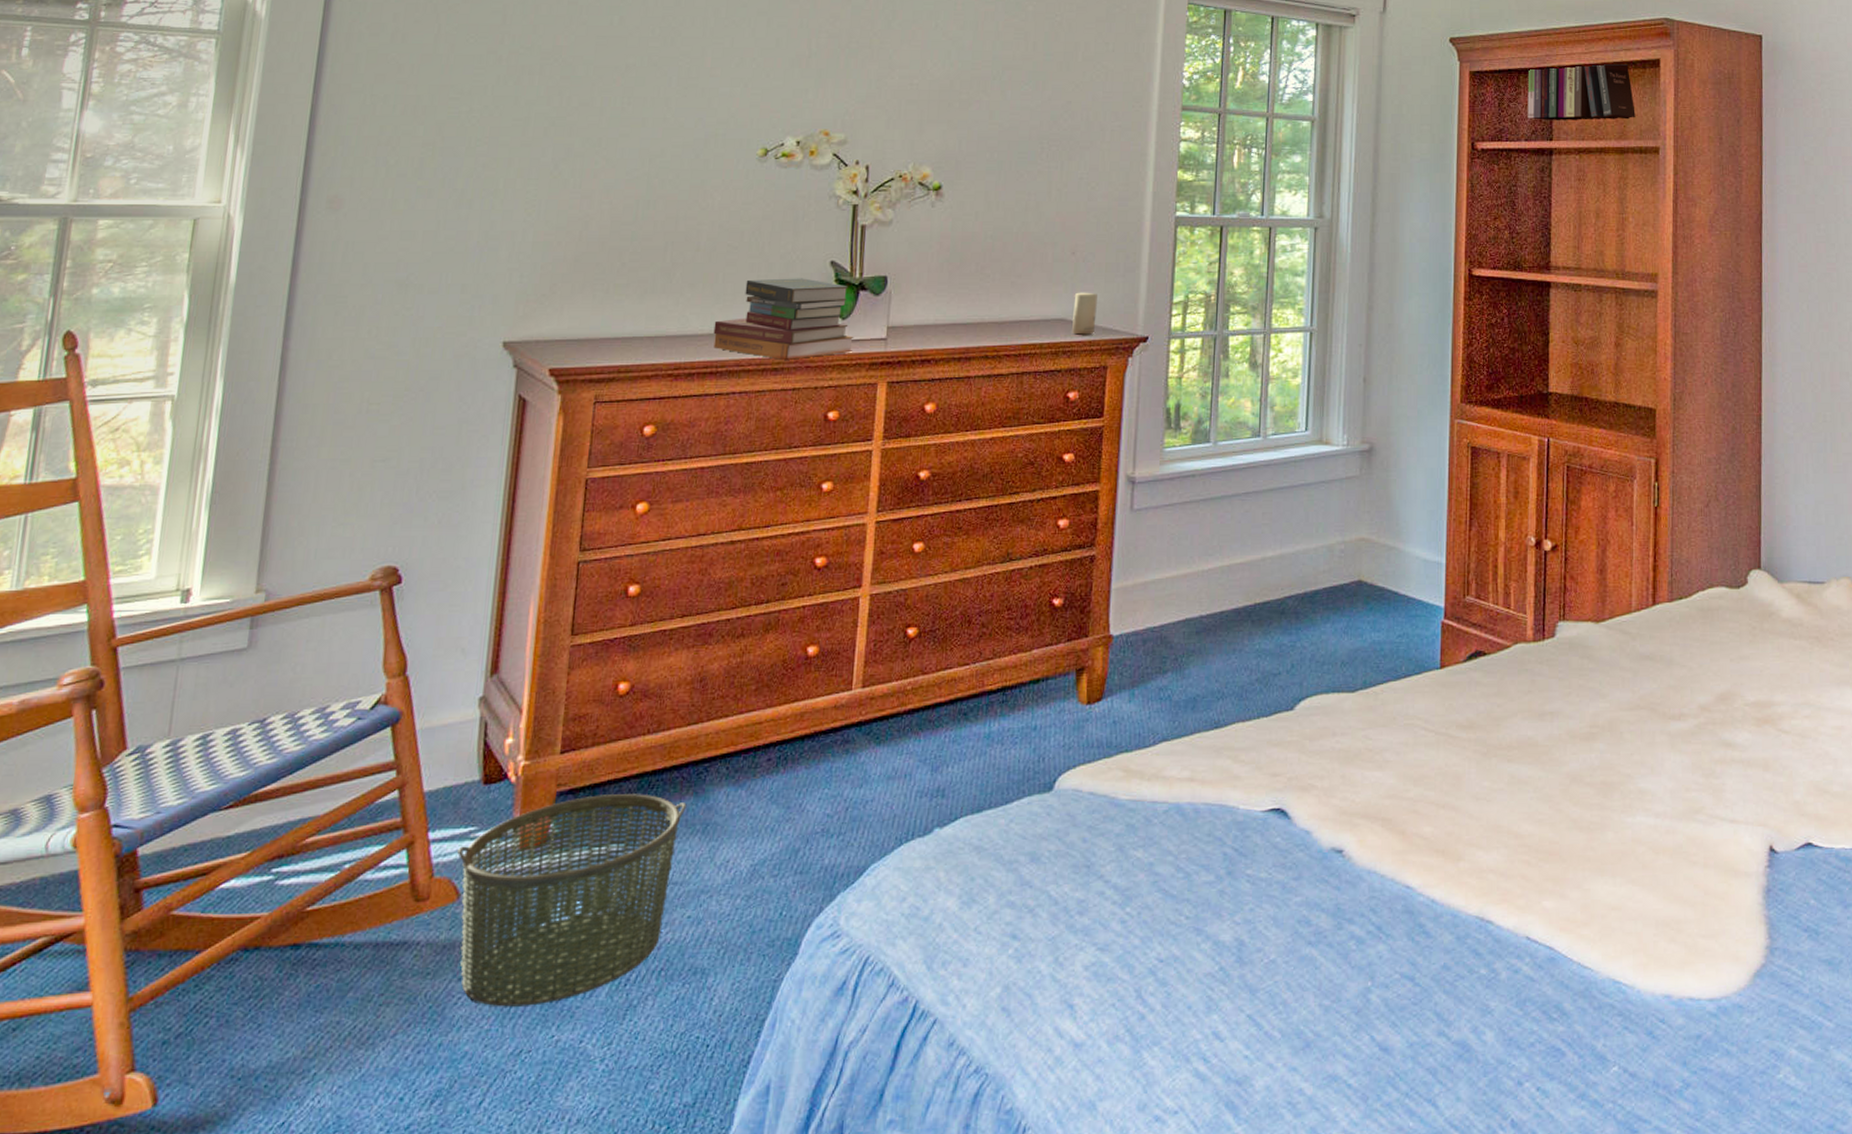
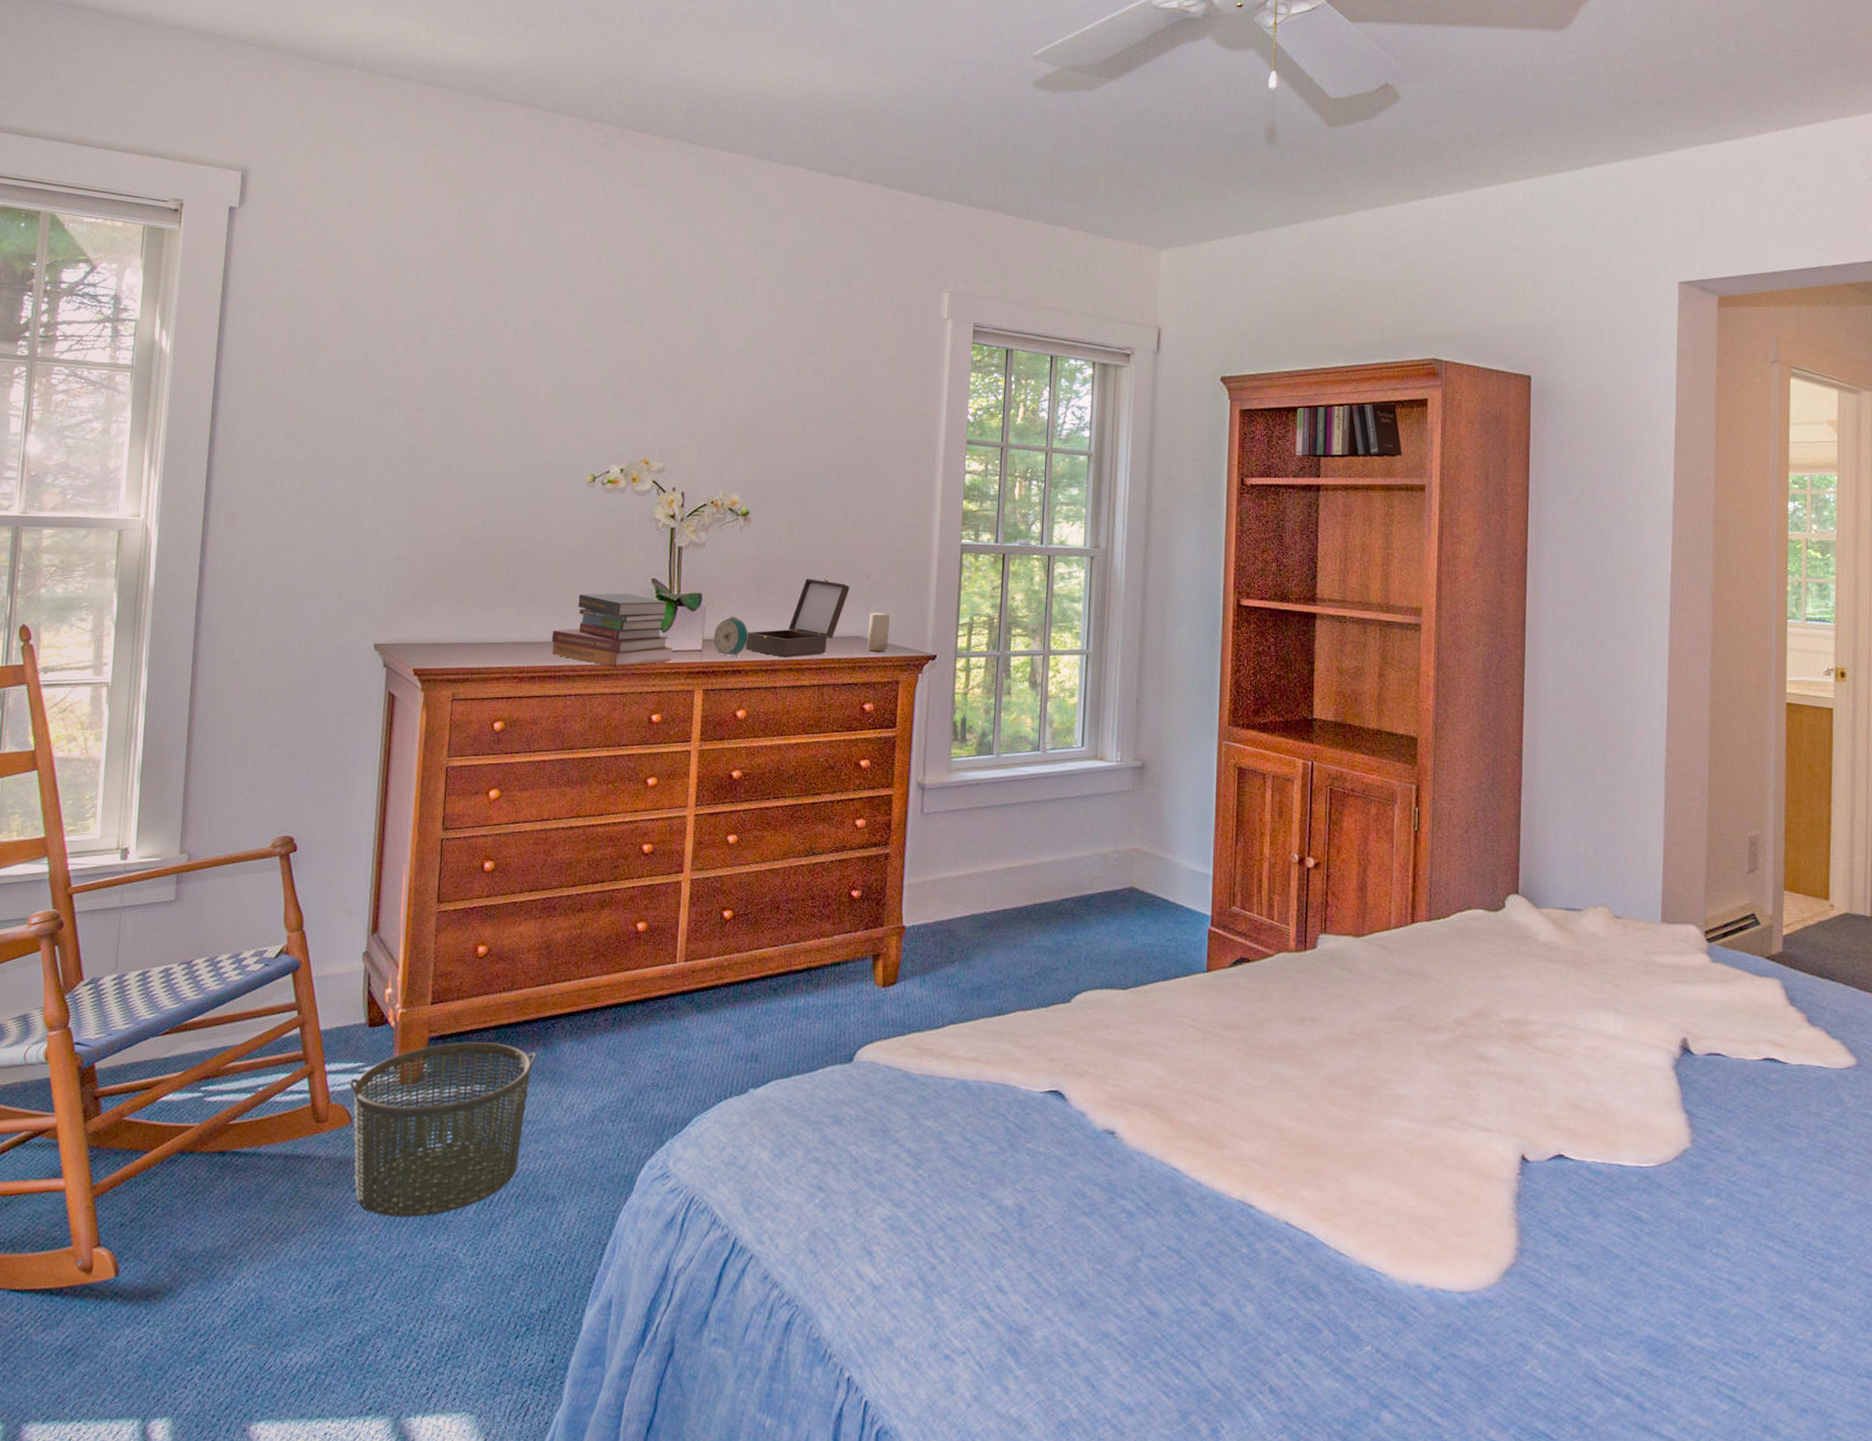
alarm clock: none [900,300,939,346] -> present [714,616,748,658]
jewelry box: none [935,257,1053,344] -> present [745,579,850,658]

